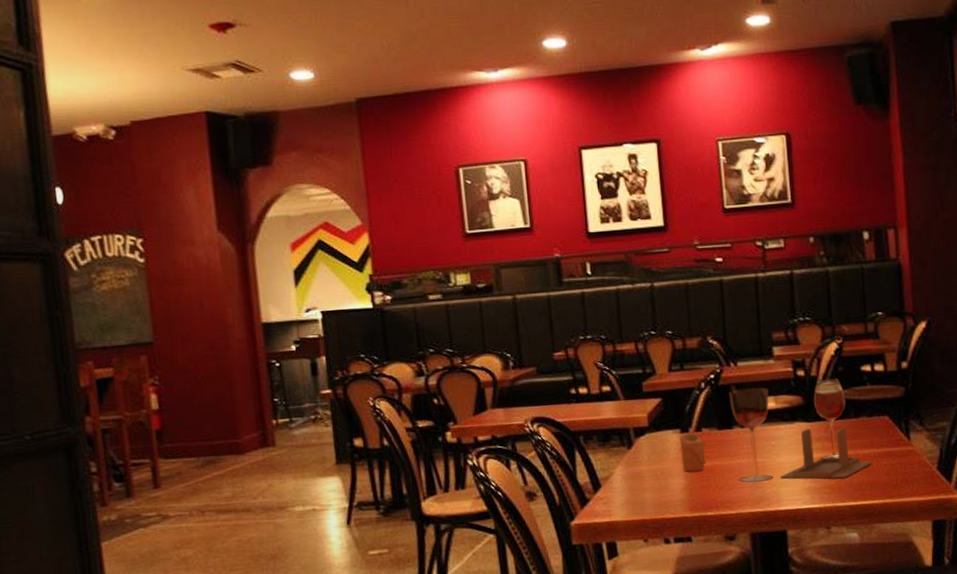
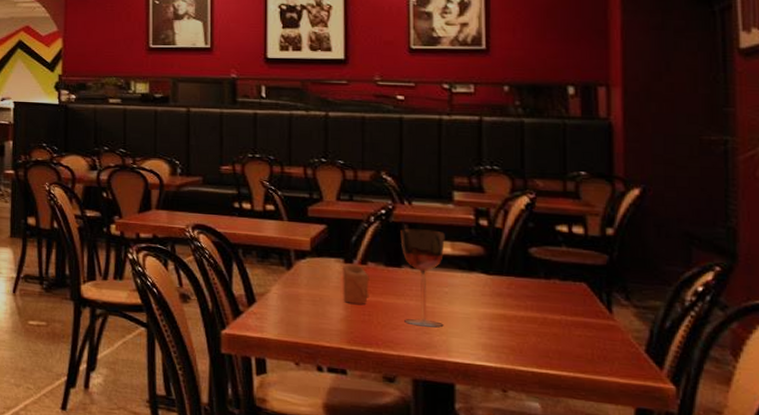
napkin holder: present [781,427,872,479] -> none [452,281,562,342]
wineglass: present [813,378,846,459] -> none [496,233,534,319]

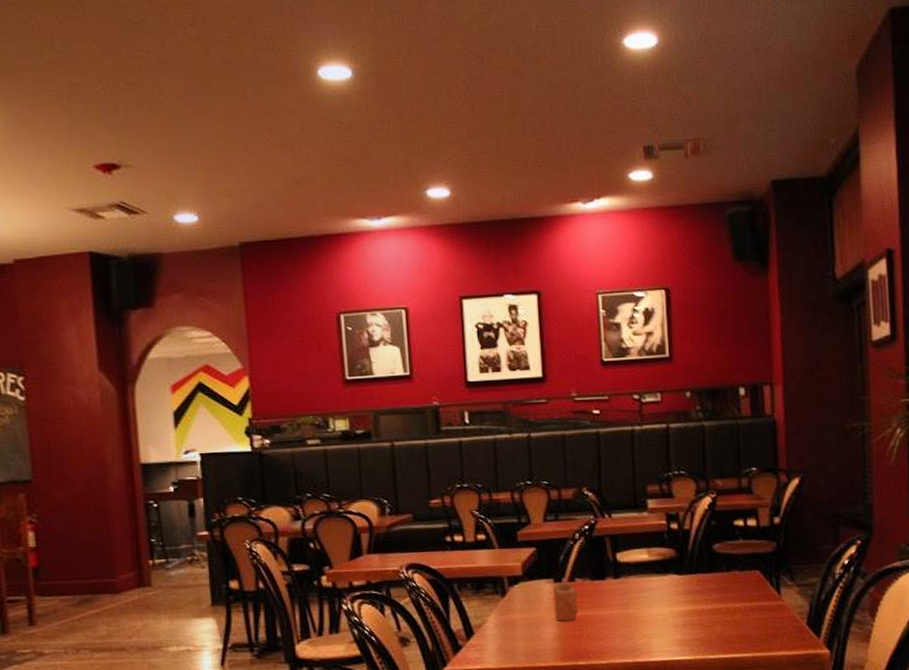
wineglass: present [400,228,445,328] -> none [603,539,645,633]

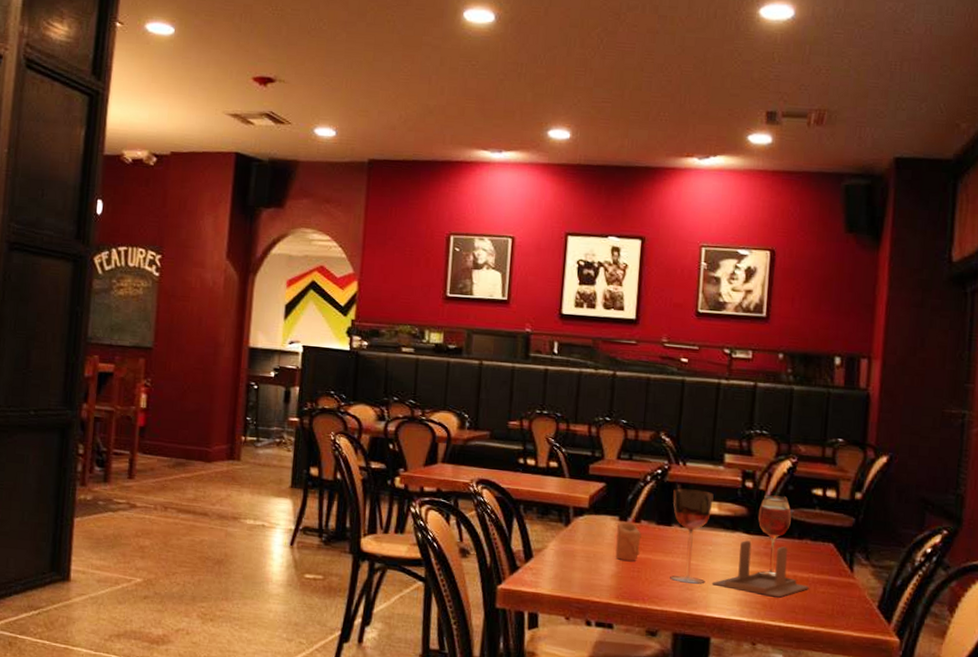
wineglass: none [603,539,645,633] -> present [670,488,714,584]
napkin holder: none [652,581,742,632] -> present [712,540,809,598]
wineglass: none [686,532,718,612] -> present [757,495,792,576]

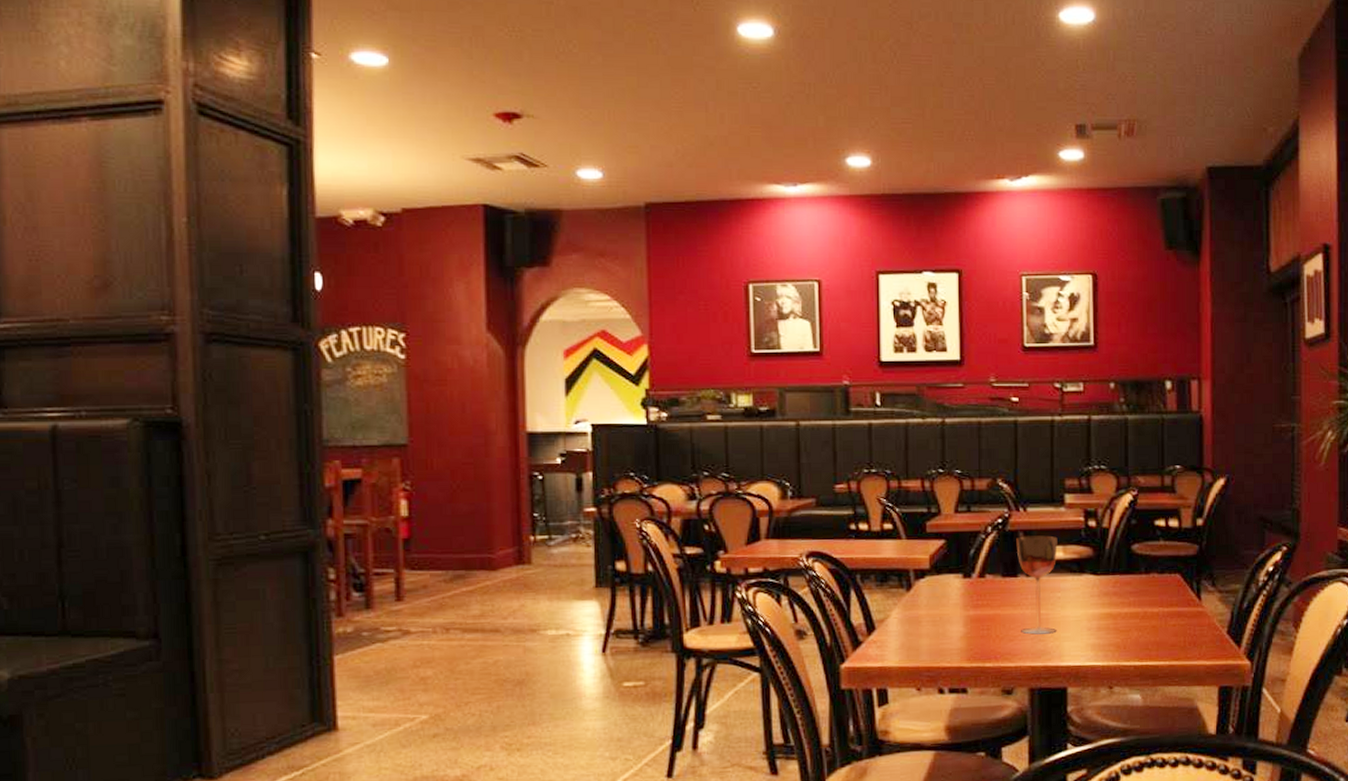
candle: present [615,521,642,561] -> none [962,578,988,620]
napkin holder: present [712,540,809,598] -> none [1064,582,1160,637]
wineglass: present [757,495,792,576] -> none [1103,531,1136,616]

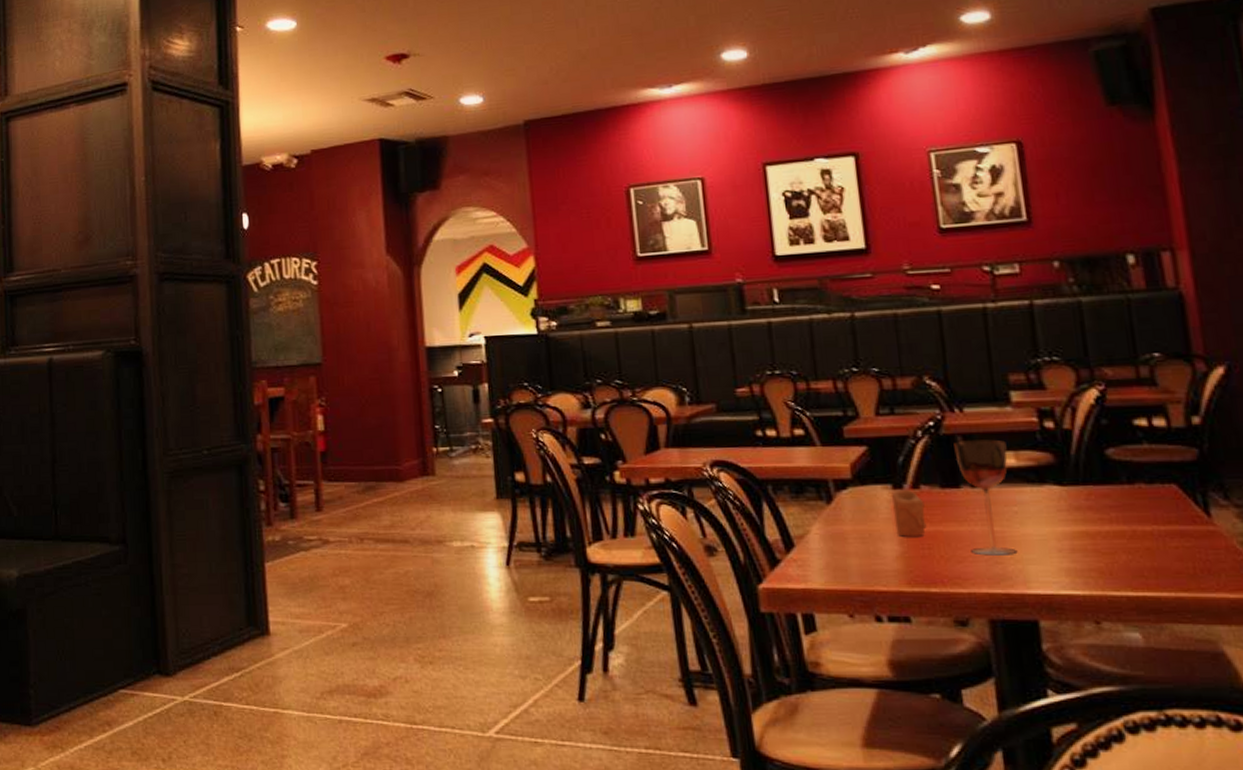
candle: none [962,578,988,620] -> present [892,489,927,537]

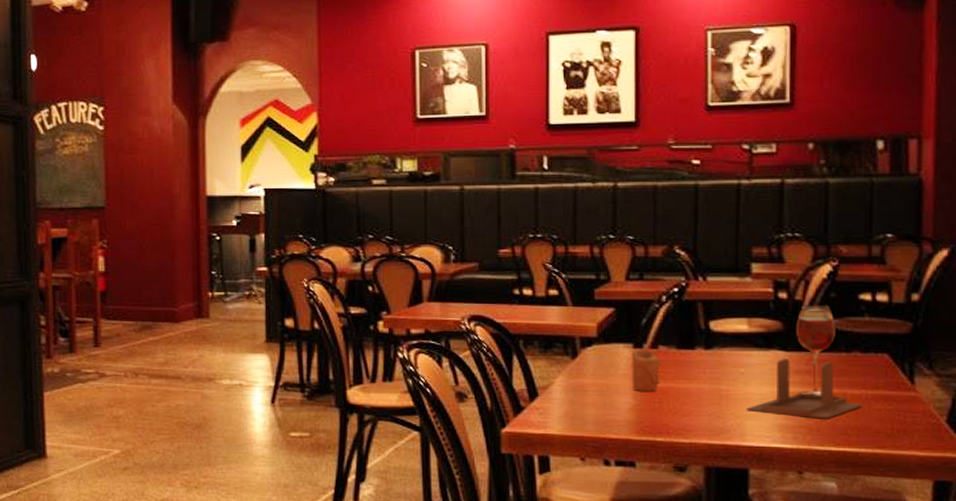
wineglass: present [953,439,1018,556] -> none [694,307,742,411]
napkin holder: none [1027,494,1156,561] -> present [747,359,862,419]
wineglass: none [1068,433,1114,535] -> present [795,305,836,396]

